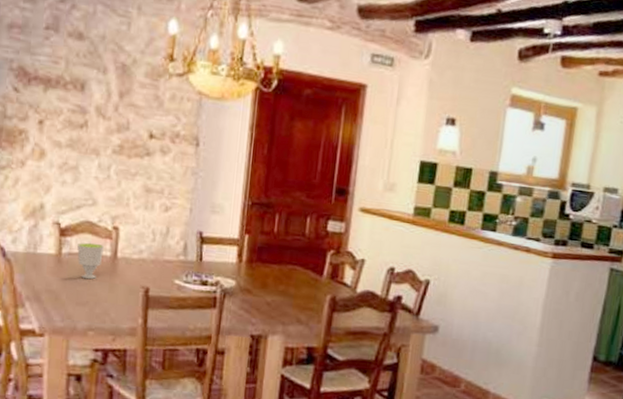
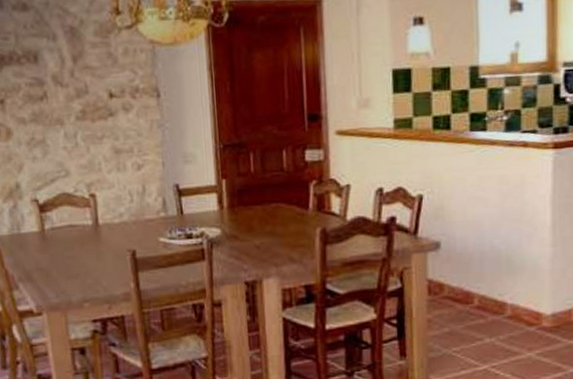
cup: present [77,242,104,280] -> none [58,213,85,252]

